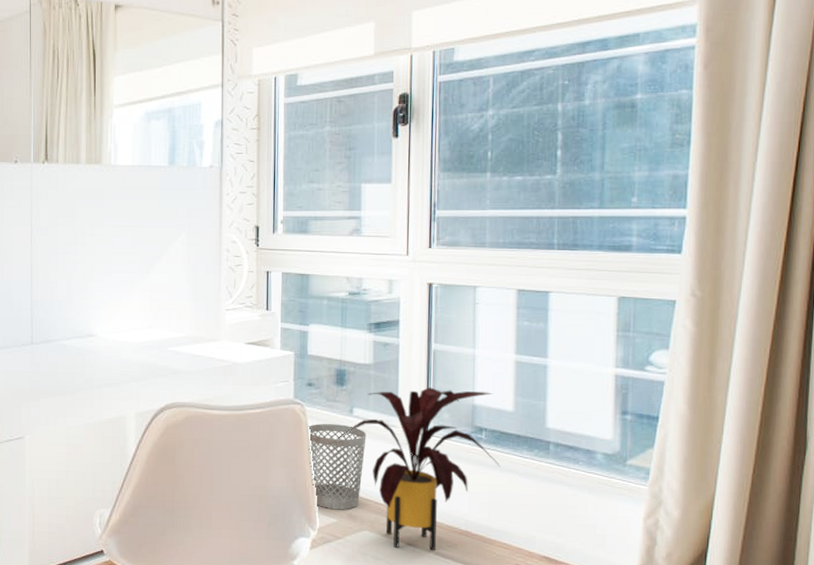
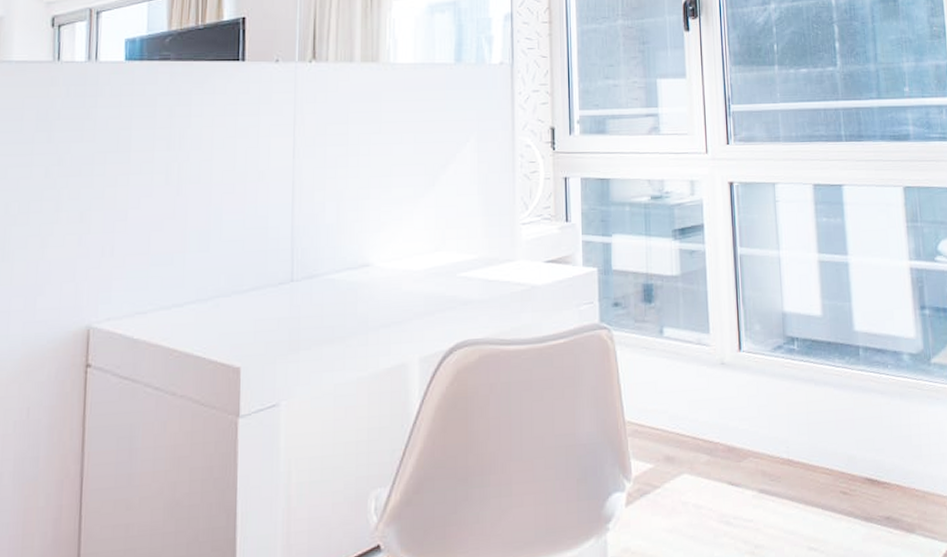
wastebasket: present [308,424,367,510] -> none [617,348,679,453]
house plant: present [338,387,501,551] -> none [649,296,815,491]

